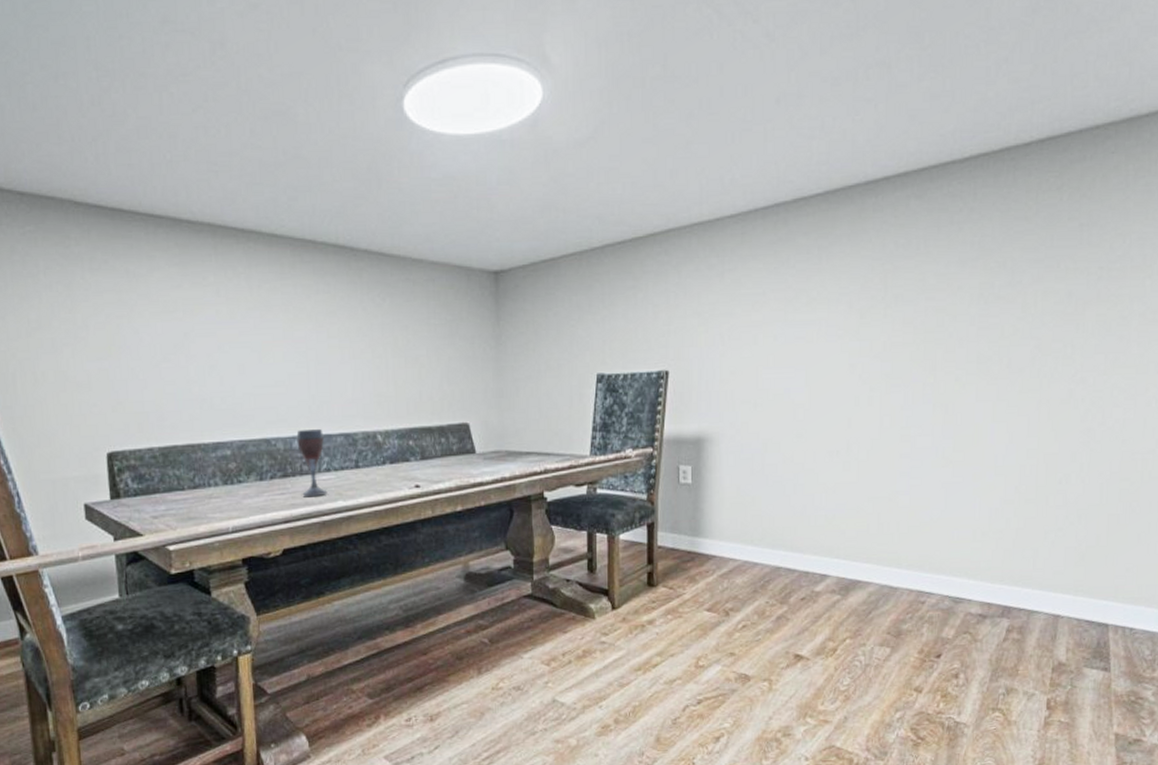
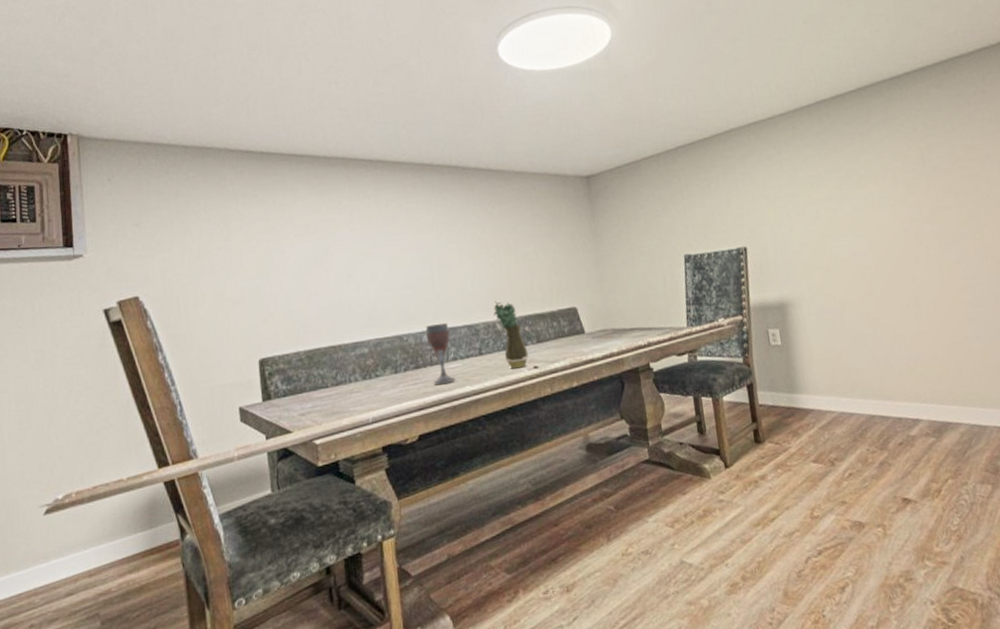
vase: none [374,408,410,486] -> present [493,301,529,369]

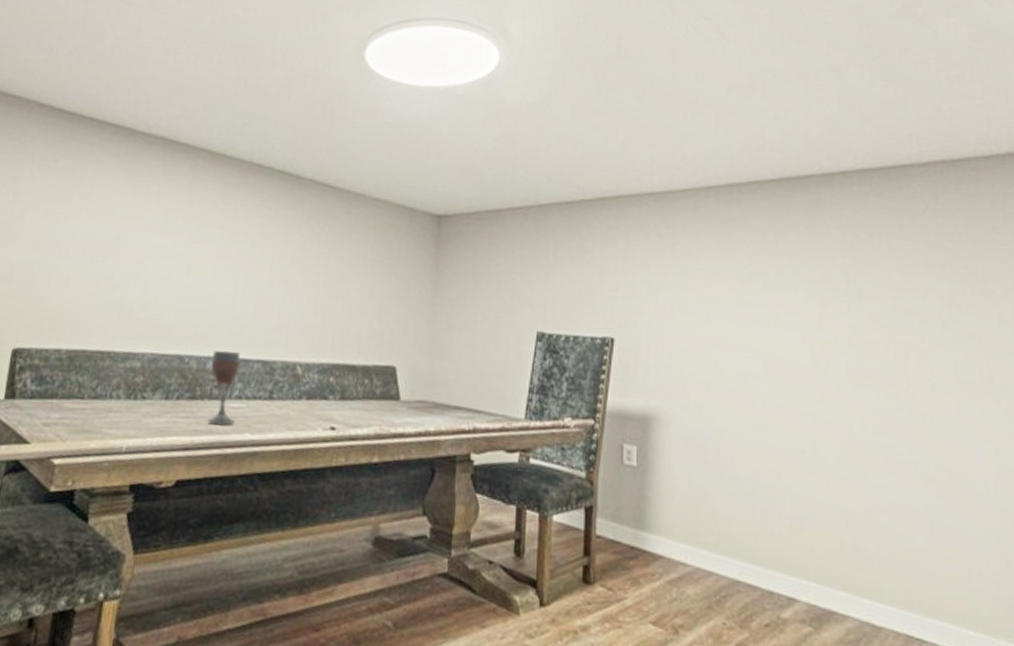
vase: present [493,301,529,369] -> none [296,338,328,426]

